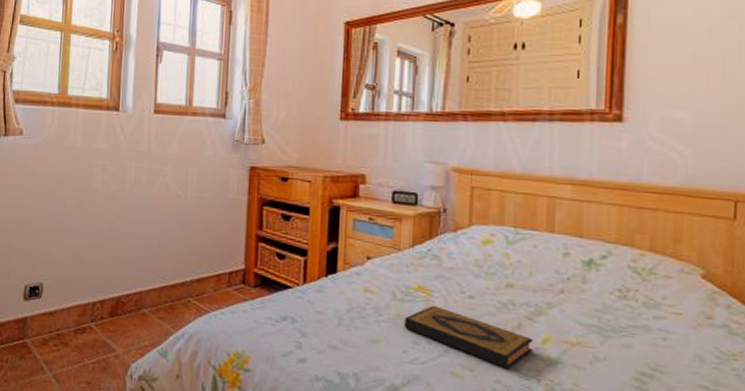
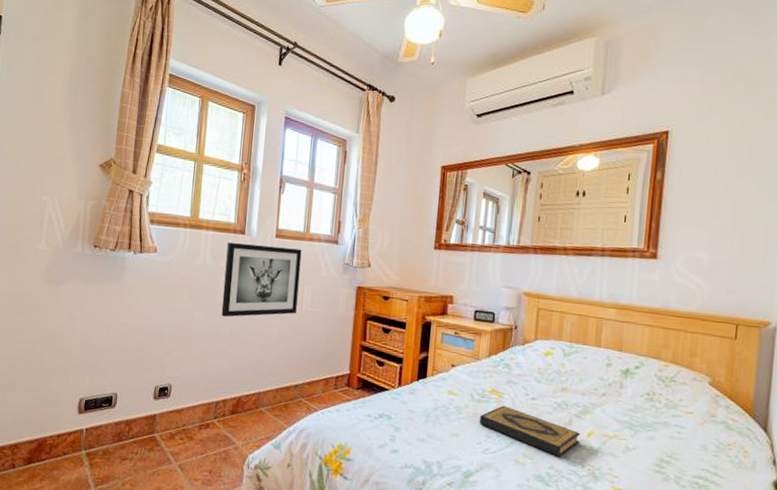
wall art: none [95,121,185,206] -> present [221,243,302,317]

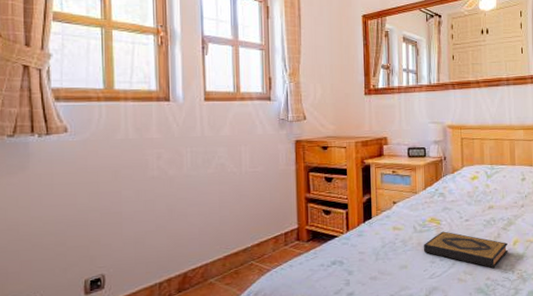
wall art: present [221,243,302,317] -> none [151,110,236,191]

